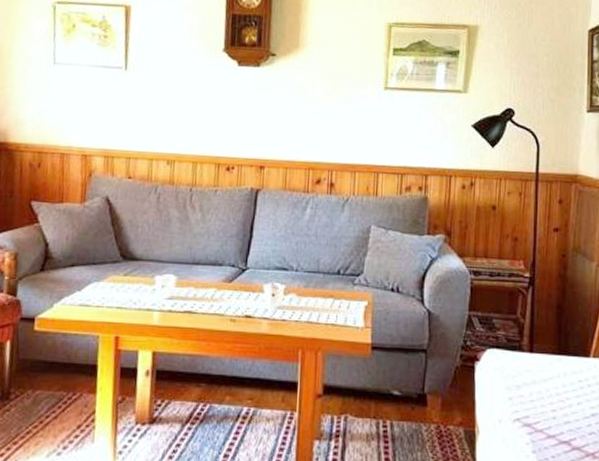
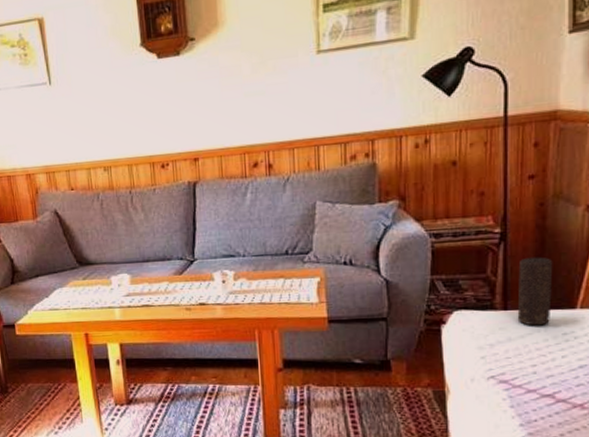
candle: none [541,303,572,371] -> present [517,257,553,326]

